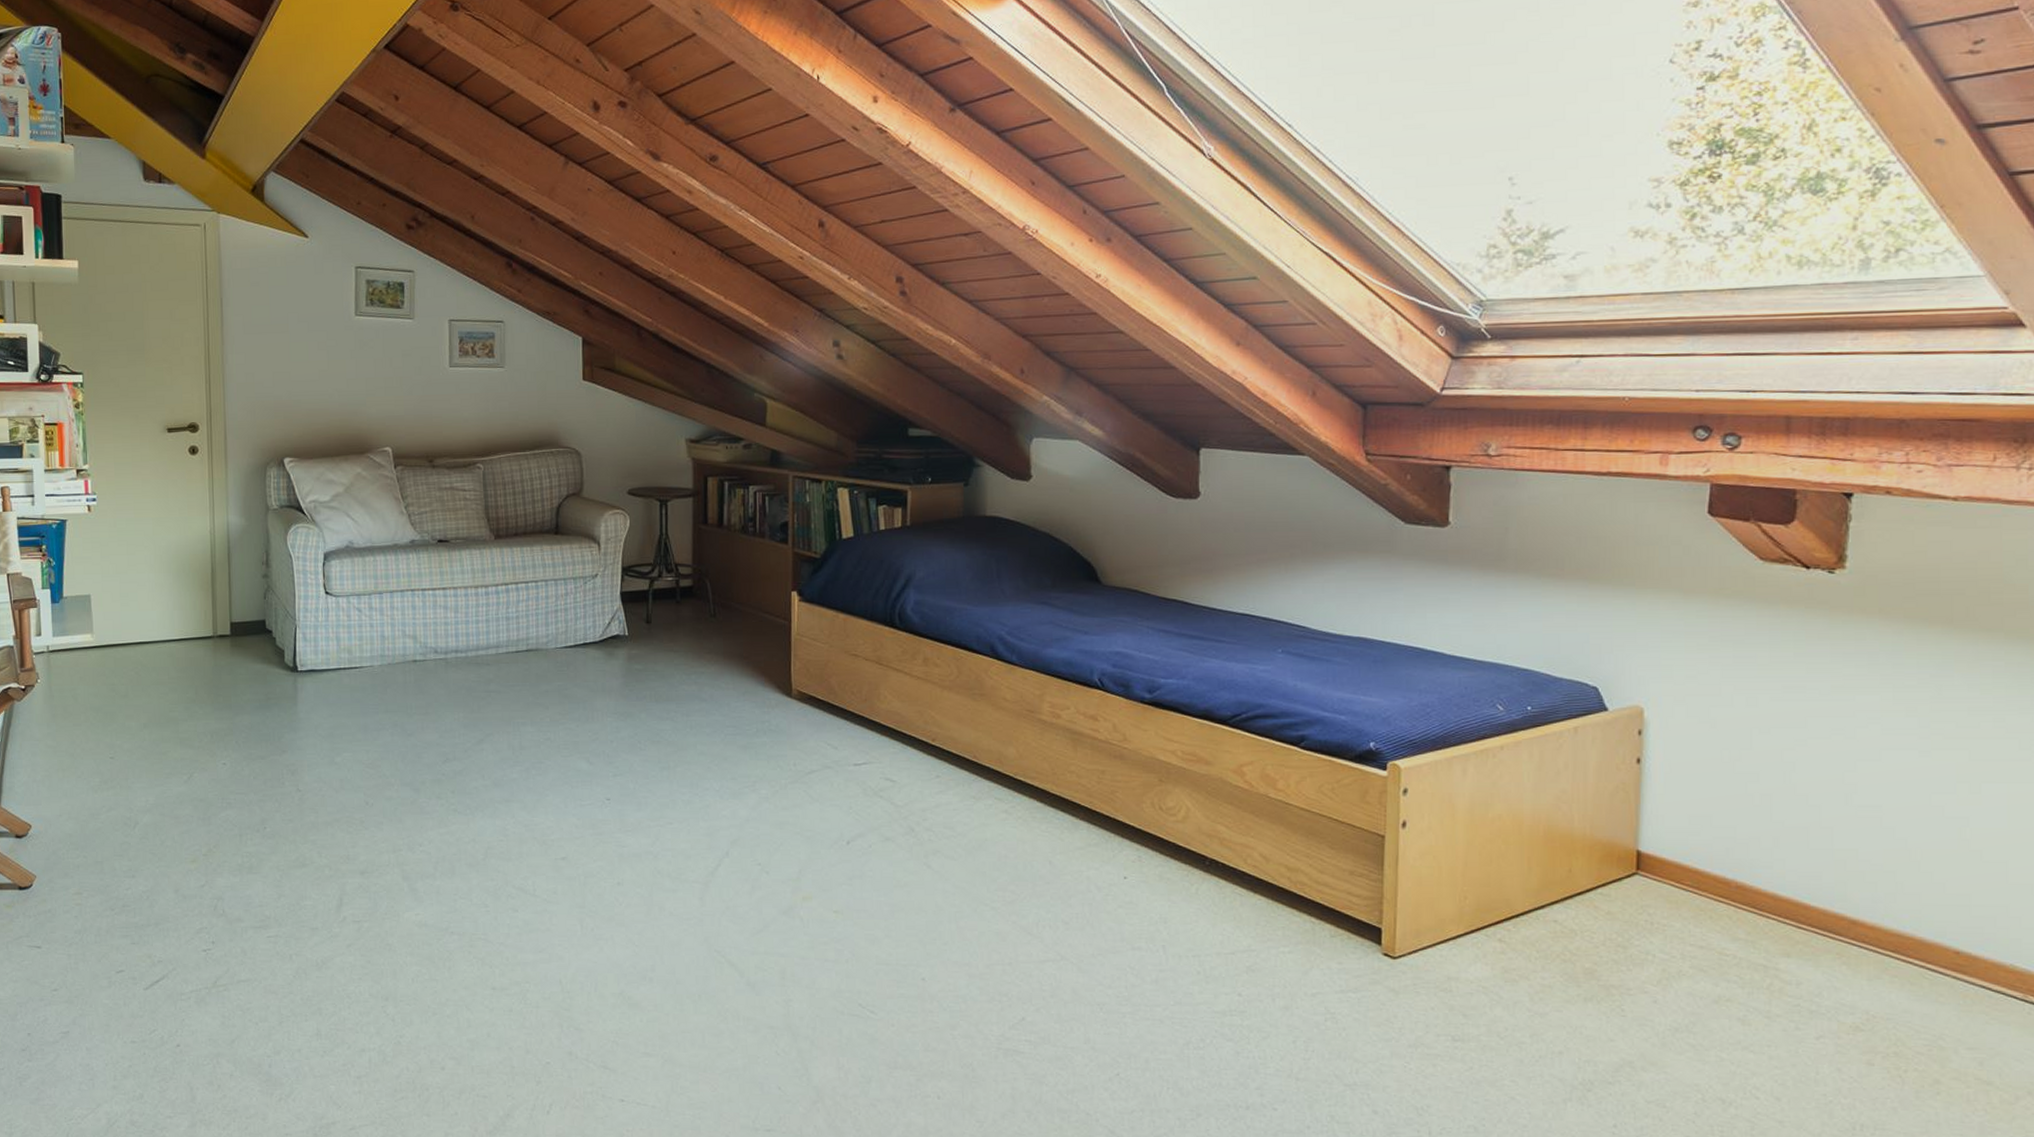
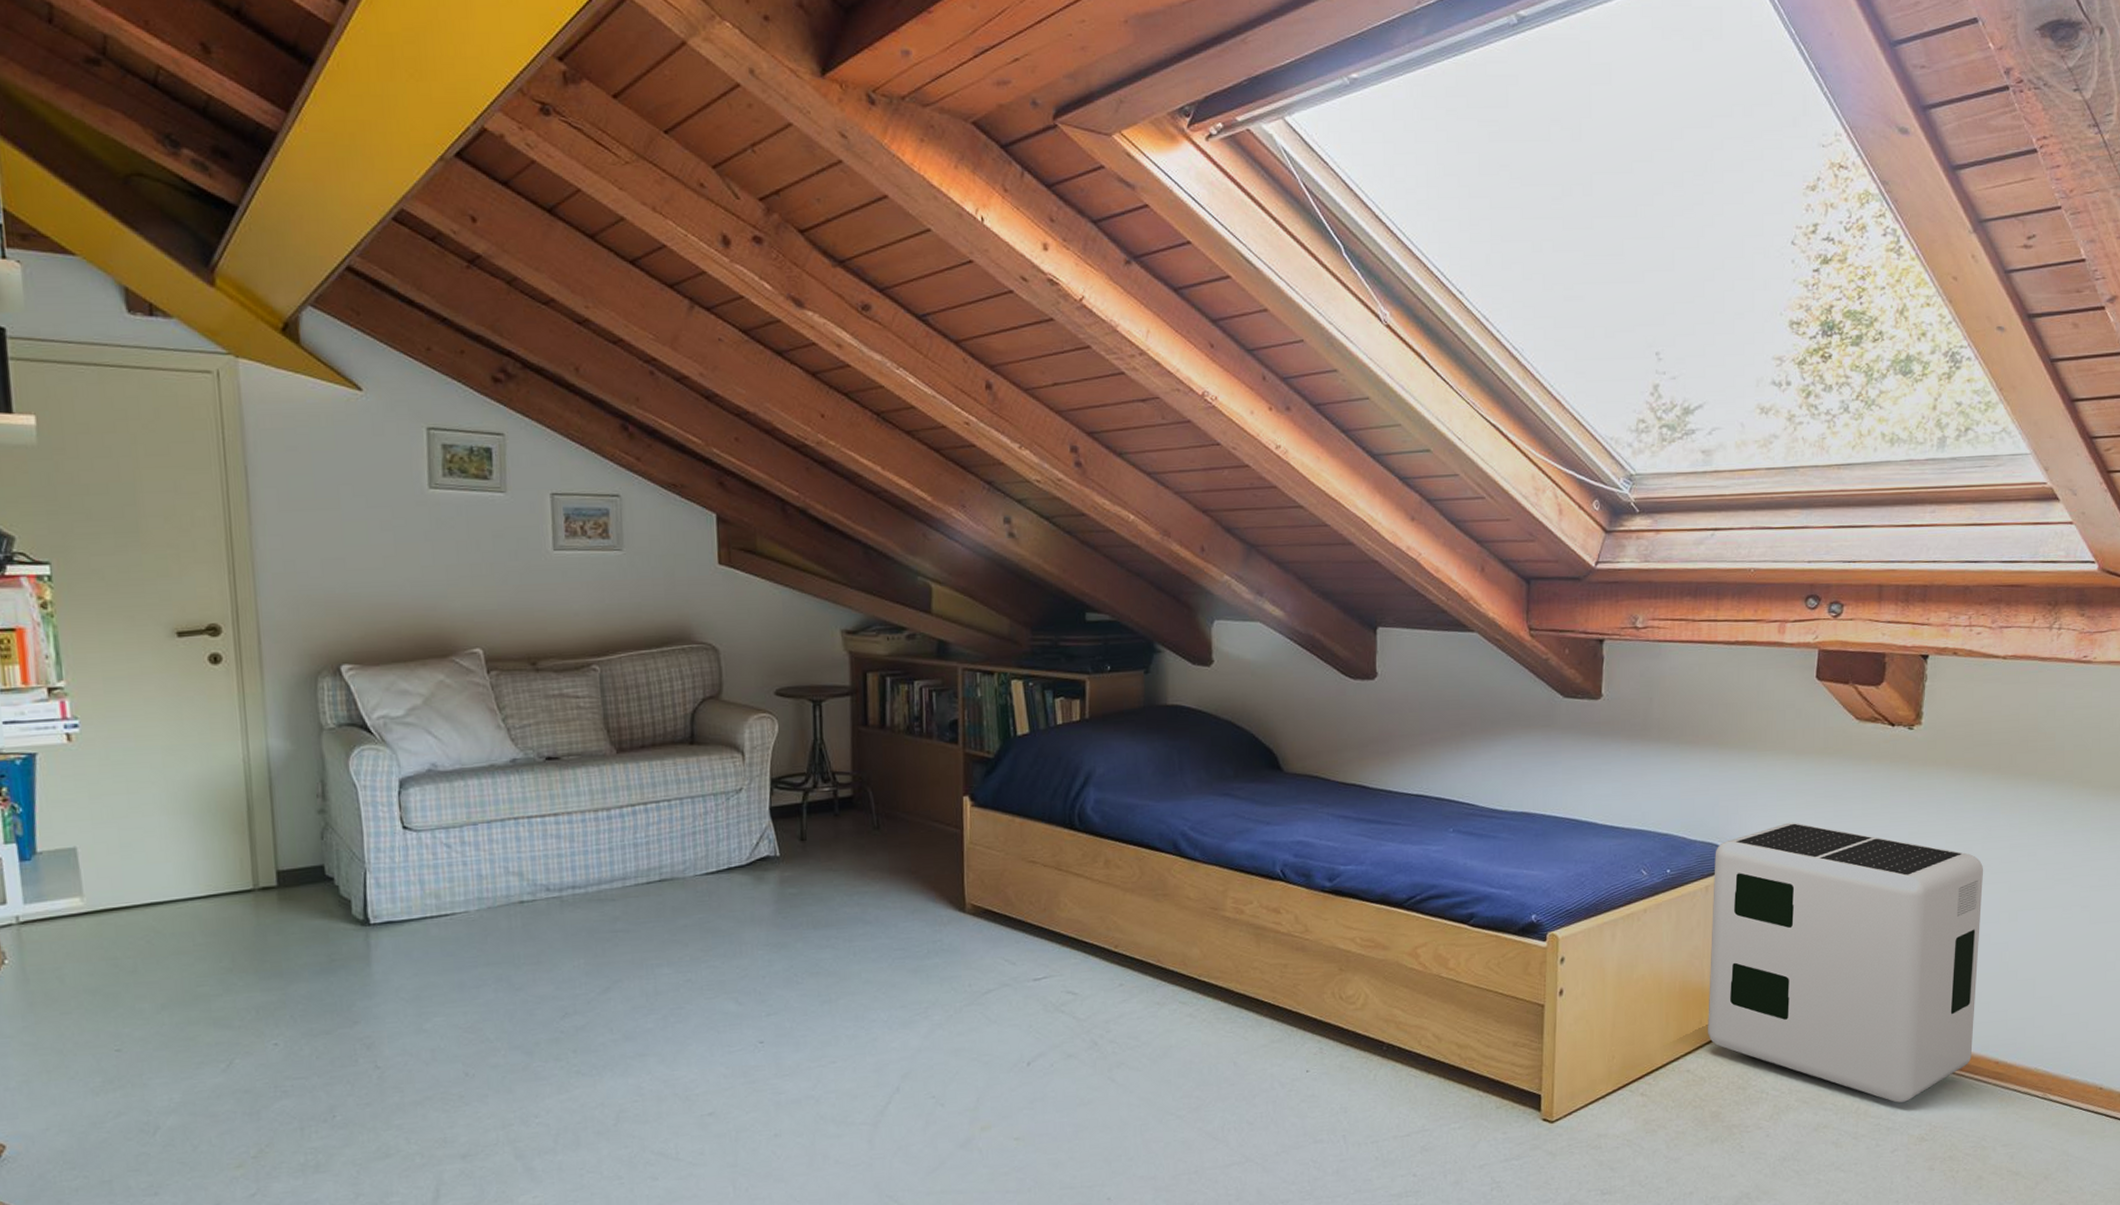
air purifier: none [1579,666,1934,984] -> present [1708,822,1984,1103]

